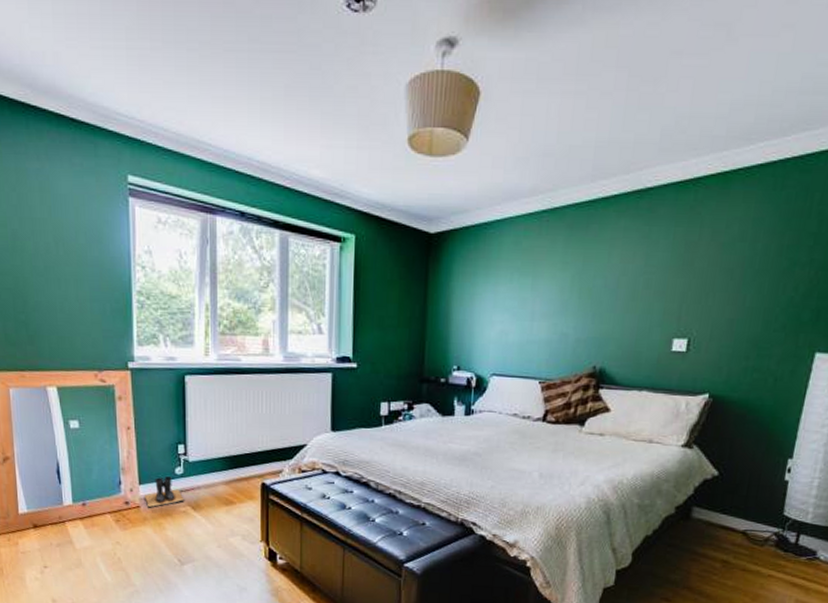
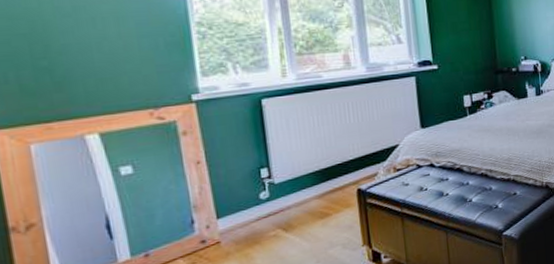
boots: present [143,476,184,508] -> none [223,203,274,241]

